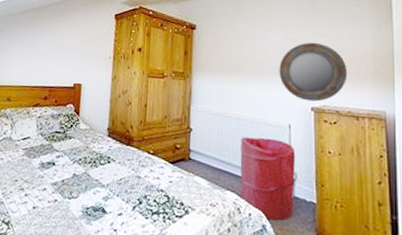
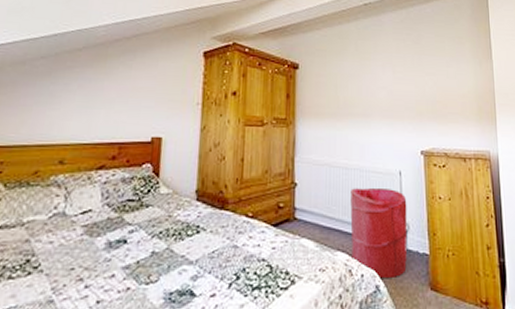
home mirror: present [279,42,348,102] -> none [388,81,454,145]

